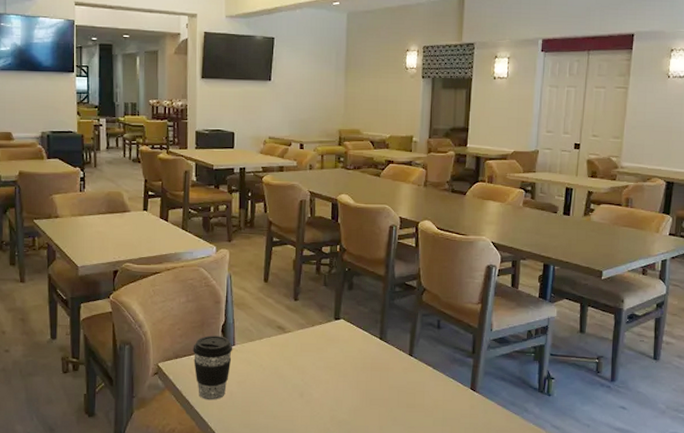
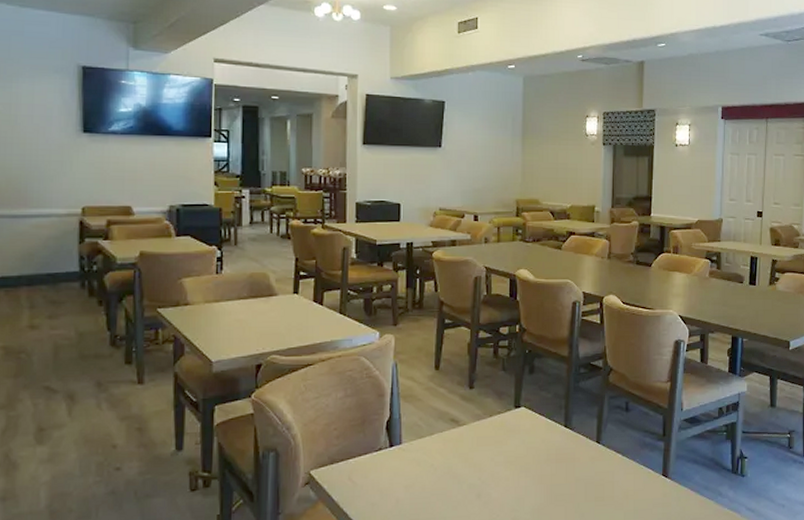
coffee cup: present [193,335,233,400] -> none [351,434,400,511]

